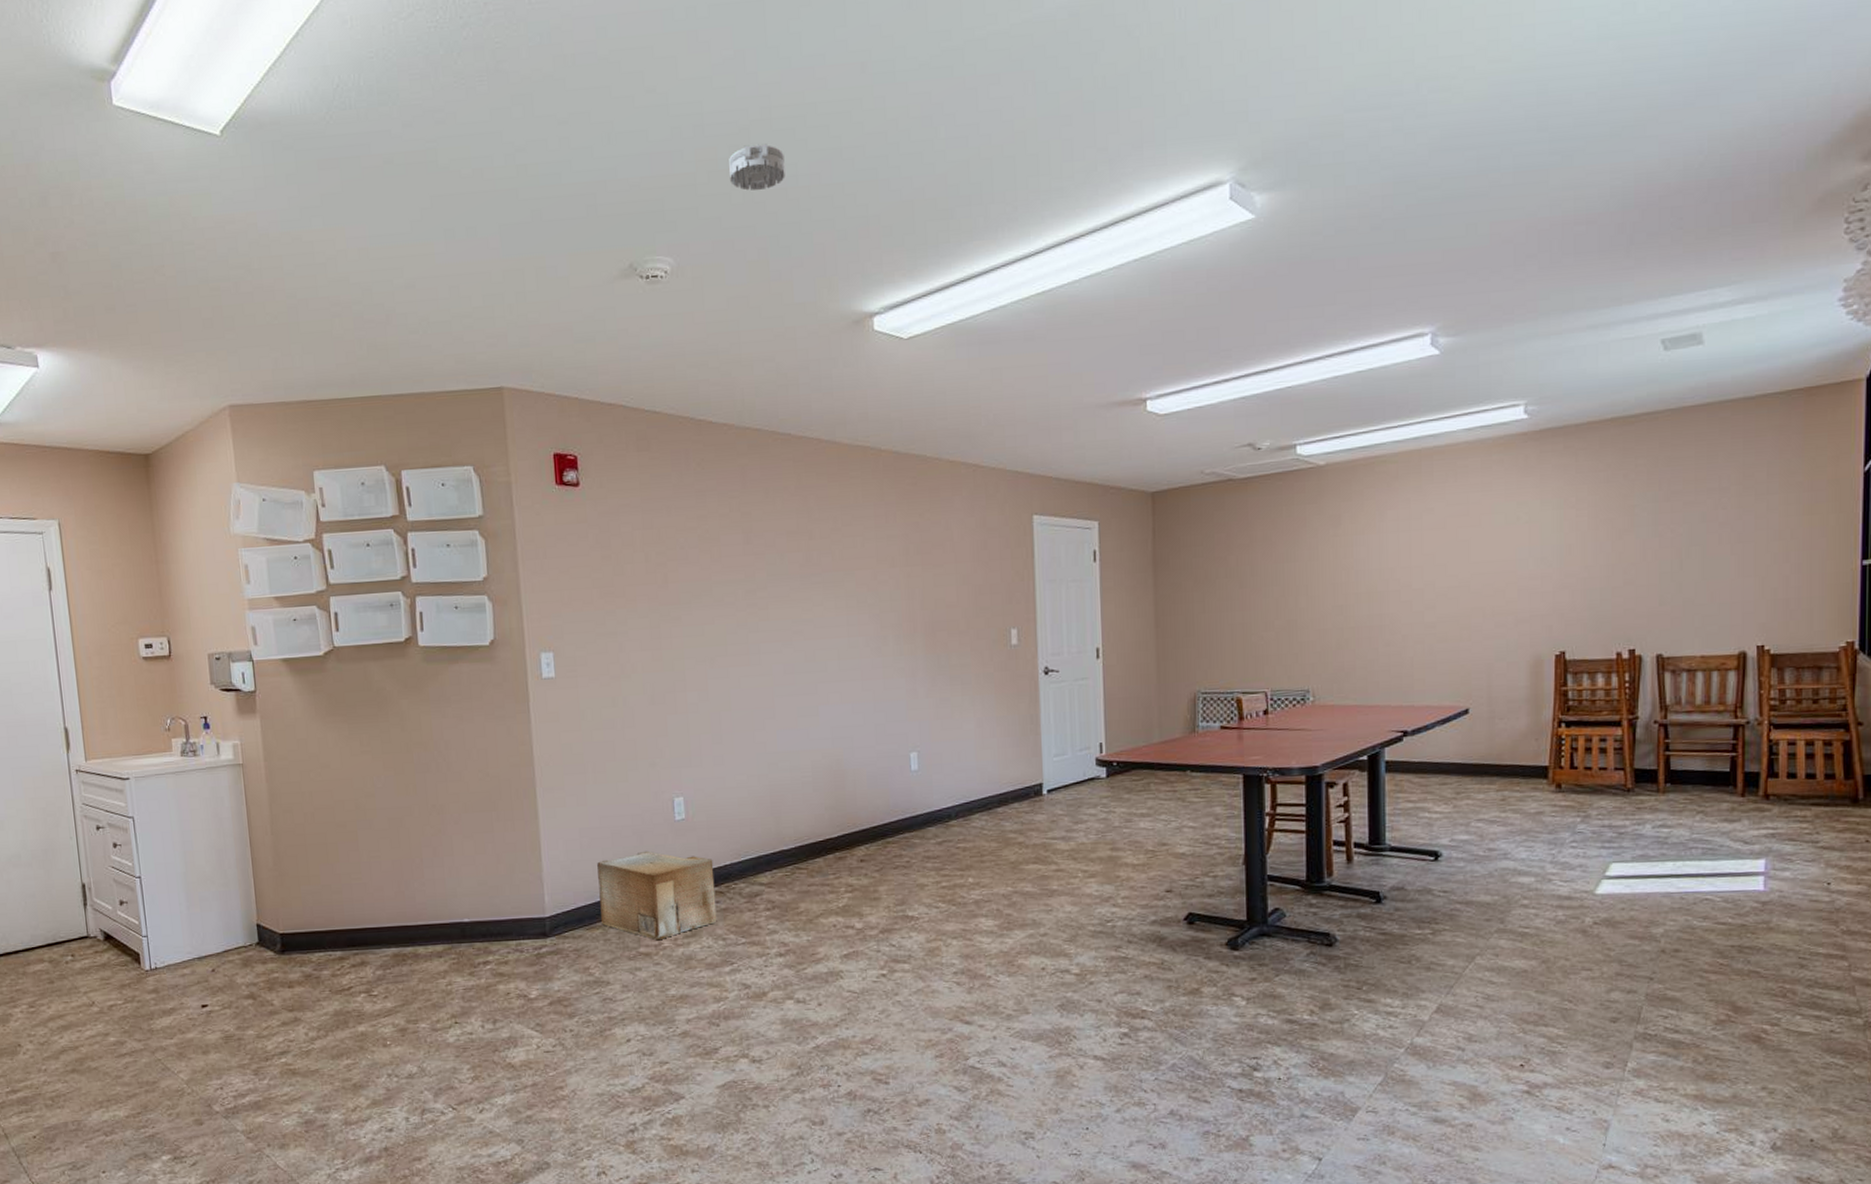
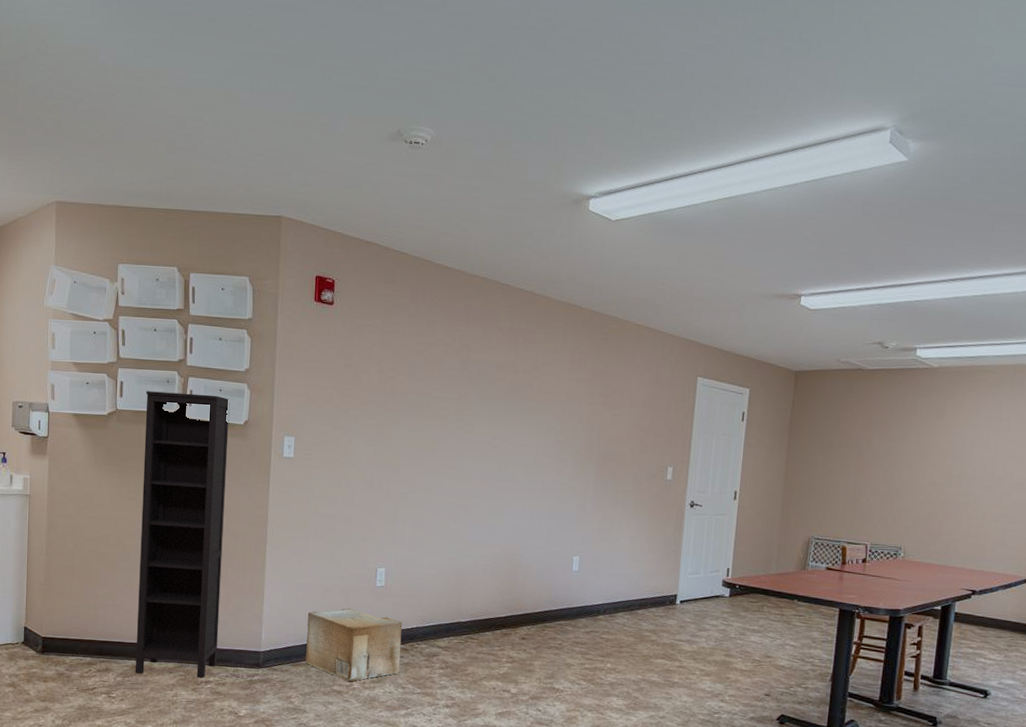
bookcase: none [366,614,495,964] -> present [135,391,230,678]
smoke detector: present [729,143,785,191] -> none [488,46,535,85]

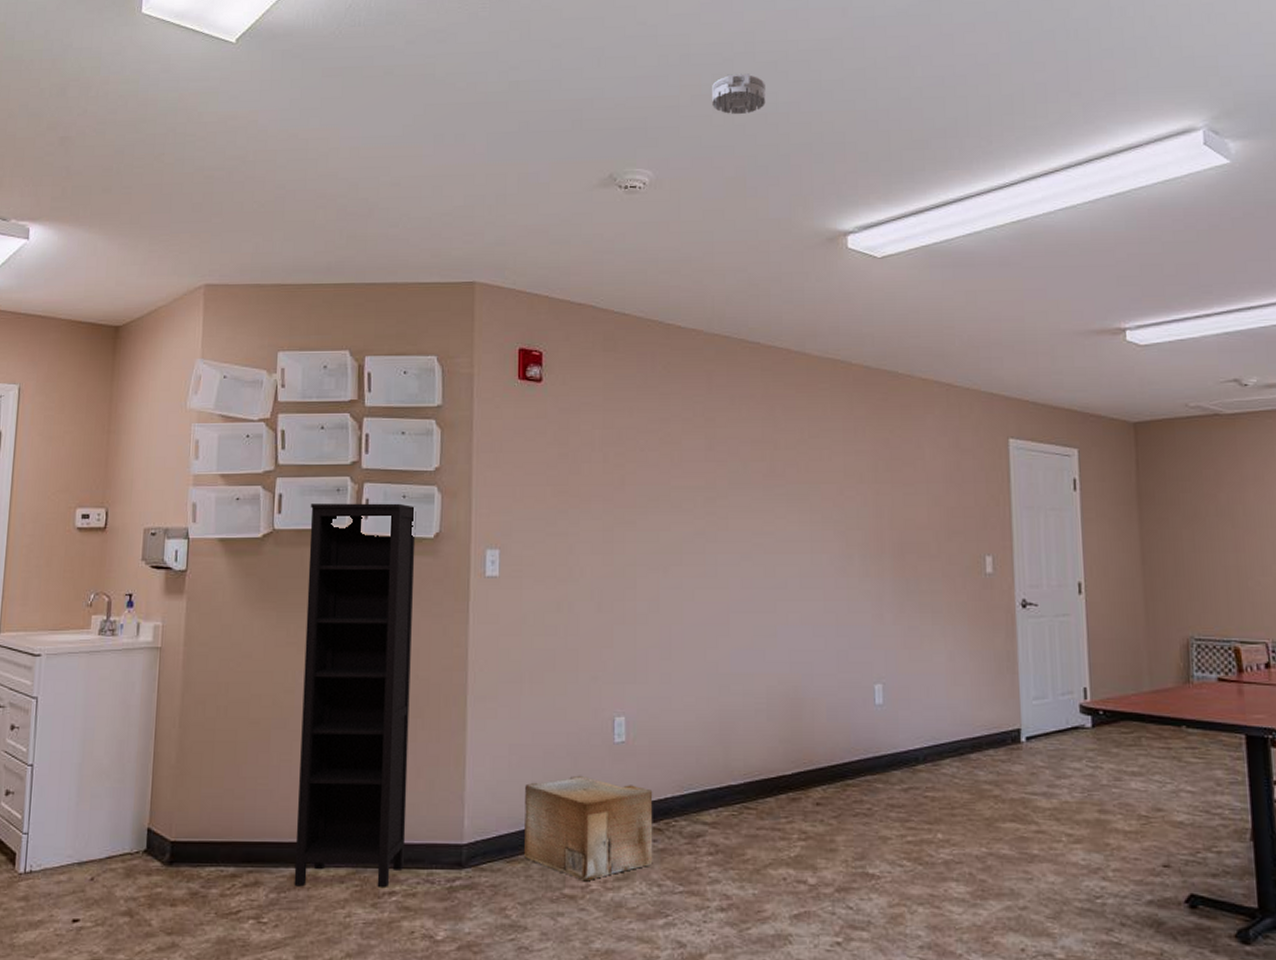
smoke detector: none [488,46,535,85] -> present [712,73,766,115]

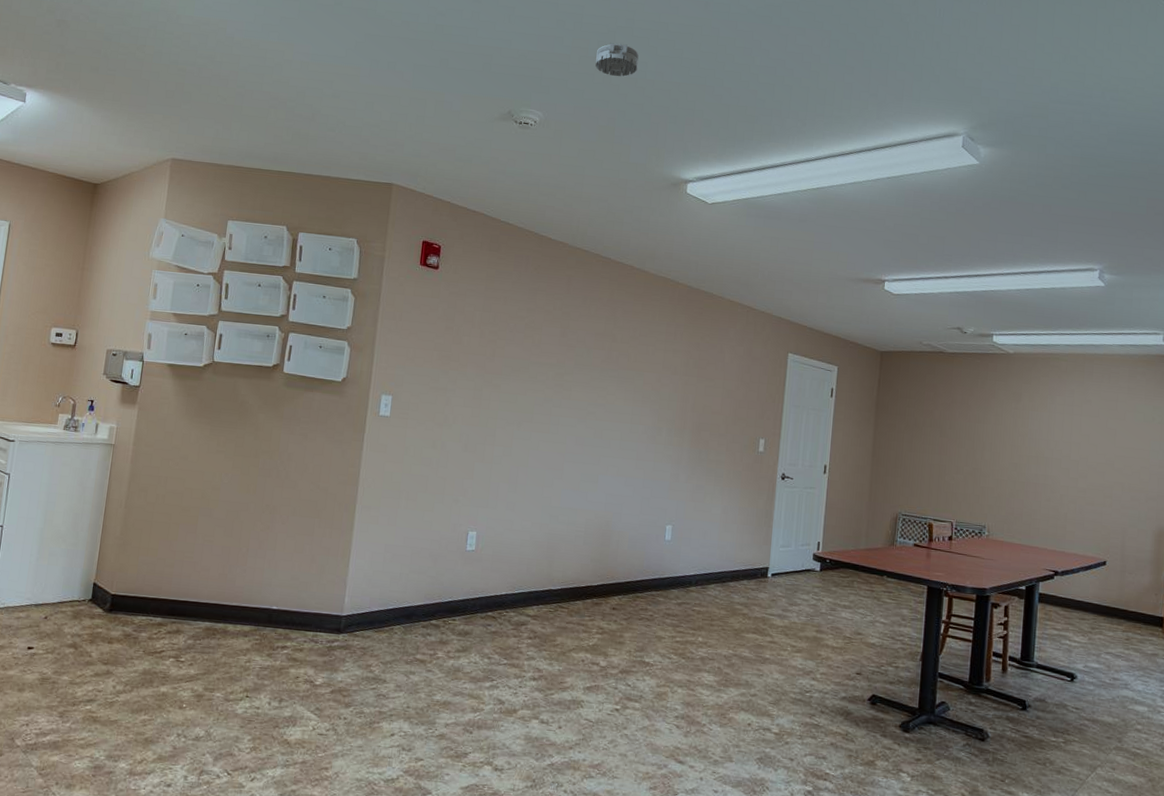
bookcase: present [294,503,416,887] -> none [207,344,329,643]
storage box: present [524,775,653,882] -> none [389,572,492,651]

